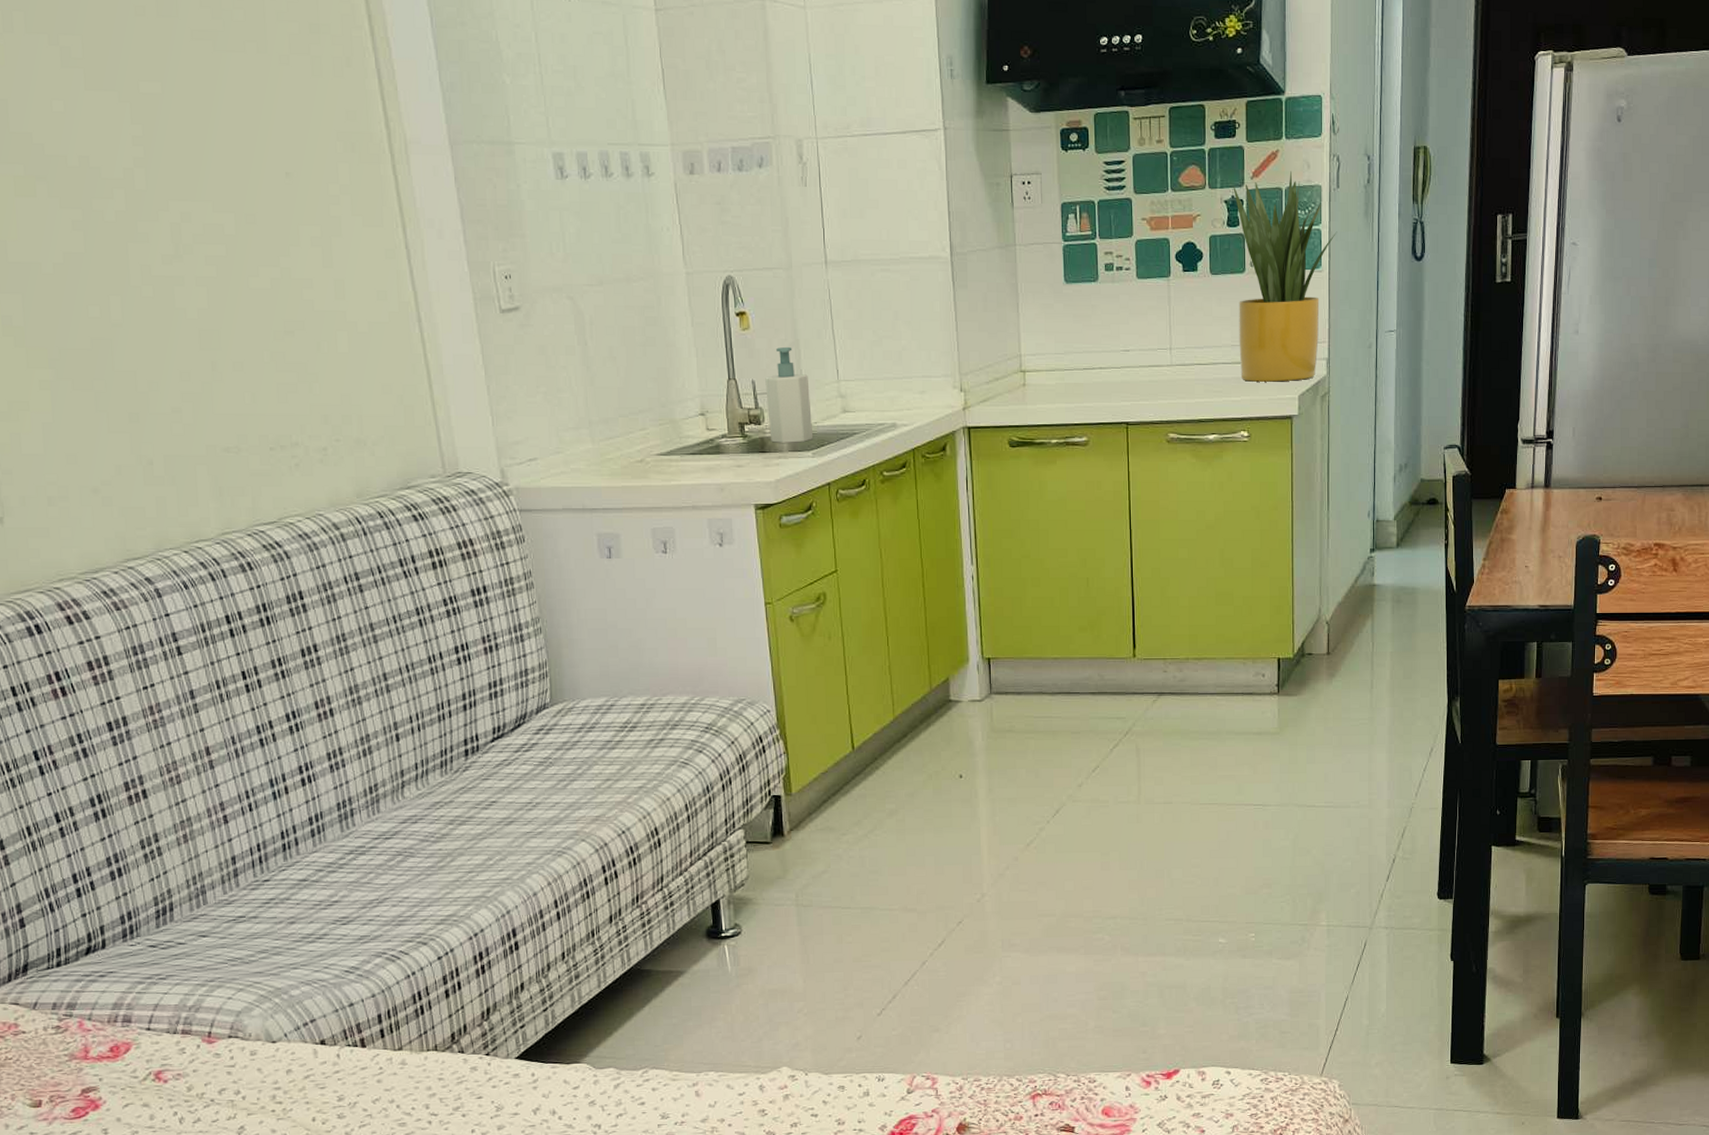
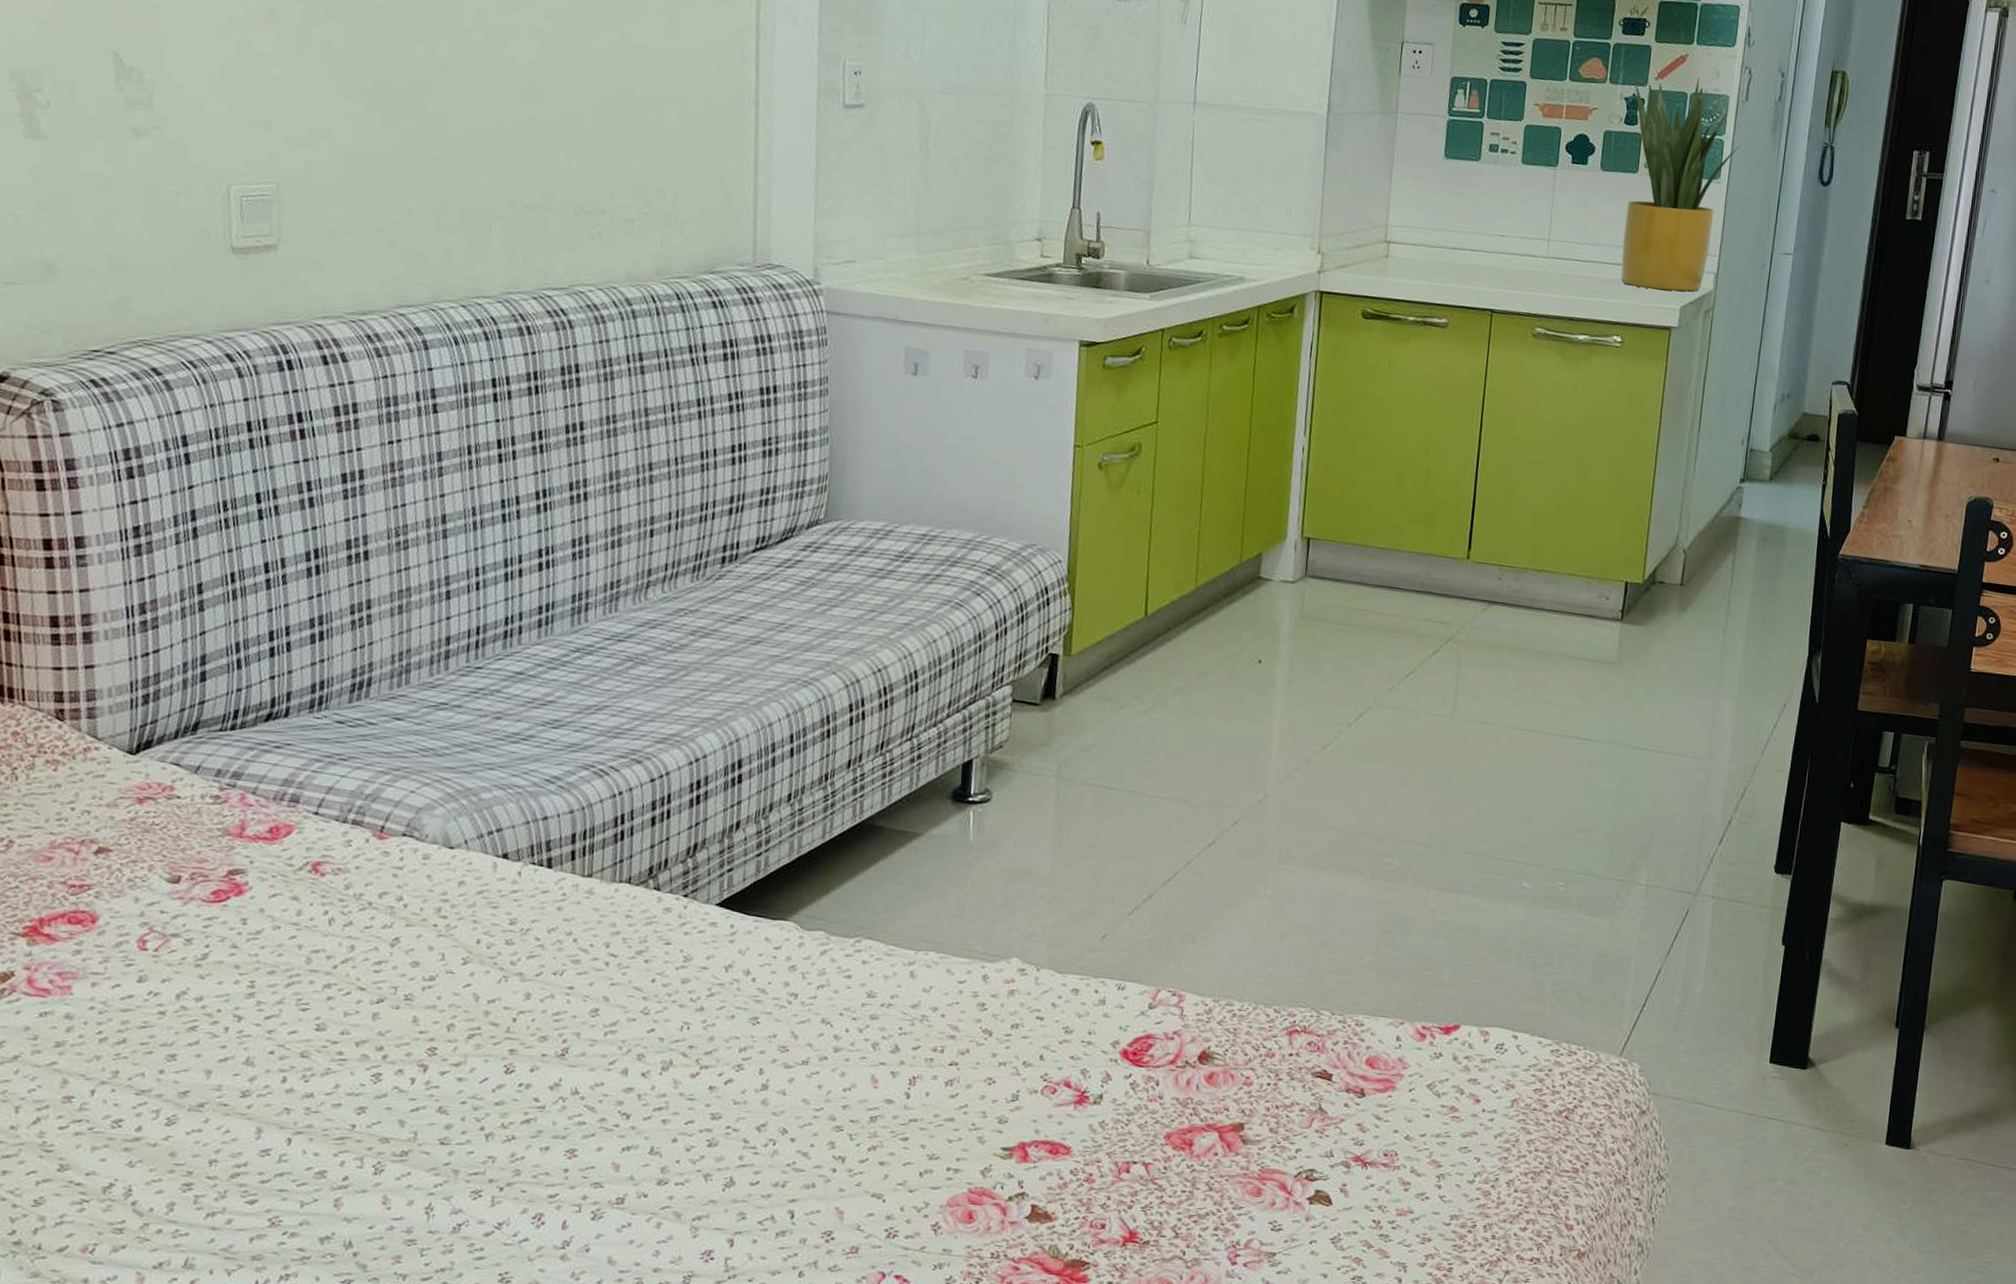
soap bottle: present [765,346,814,444] -> none [1107,182,1158,284]

